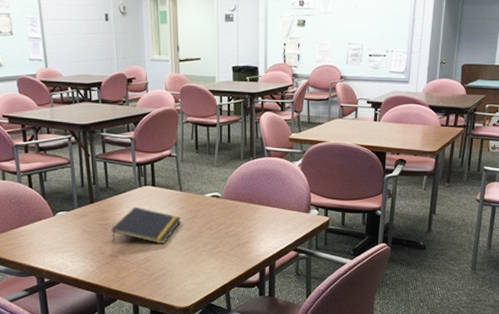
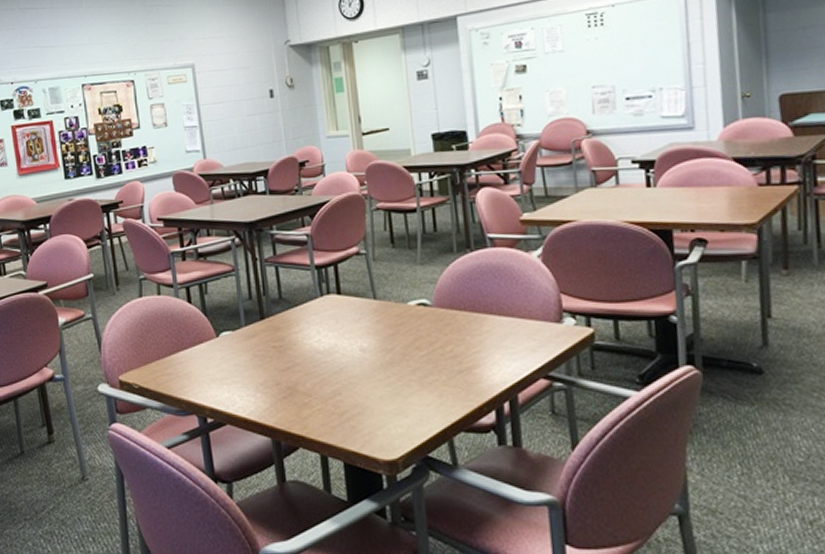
notepad: present [111,206,181,245] -> none [288,322,378,372]

